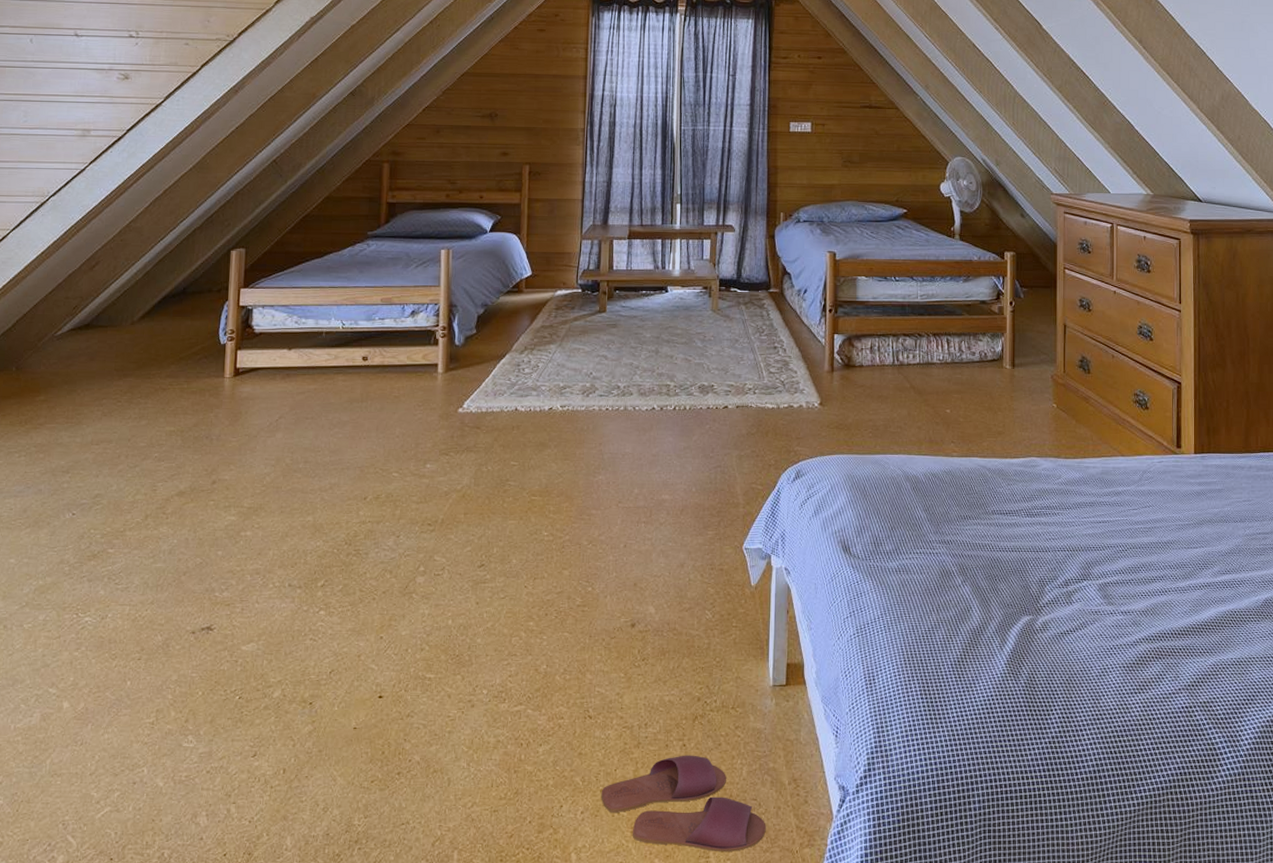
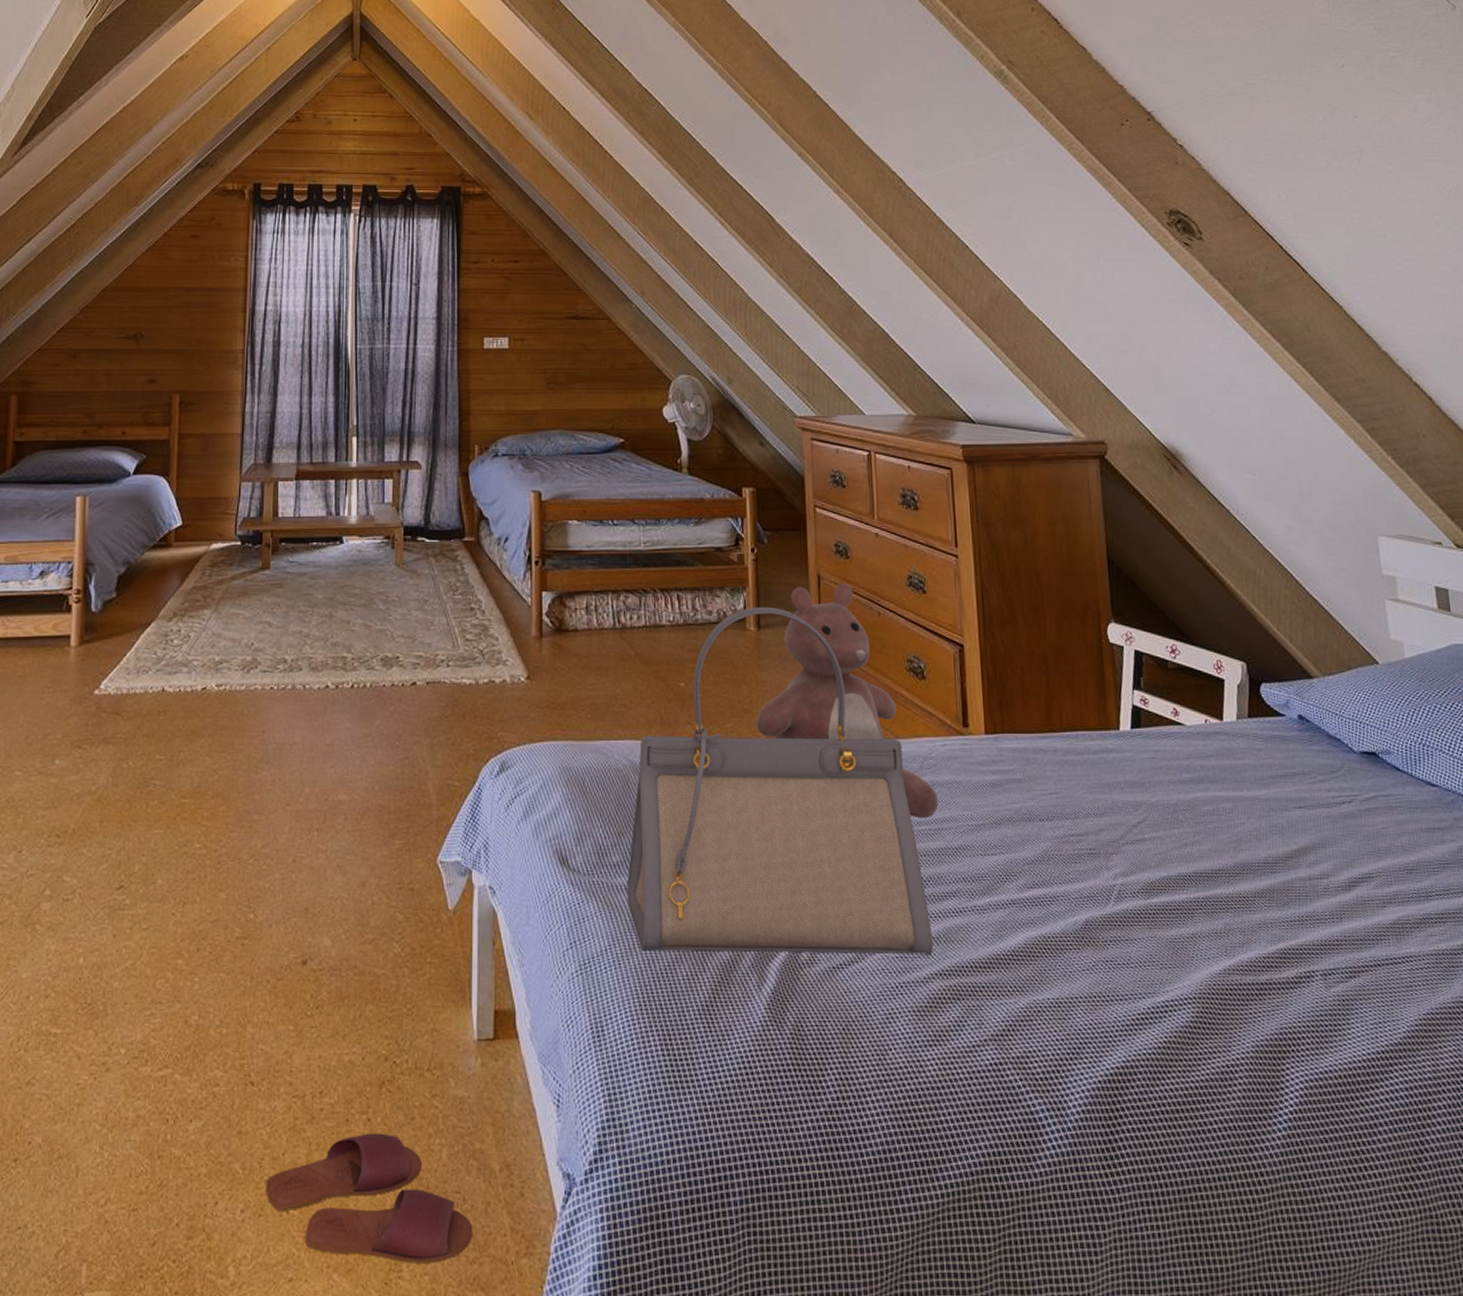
handbag: none [897,349,1142,625] -> present [627,606,933,955]
stuffed animal: none [1008,331,1153,519] -> present [756,583,939,819]

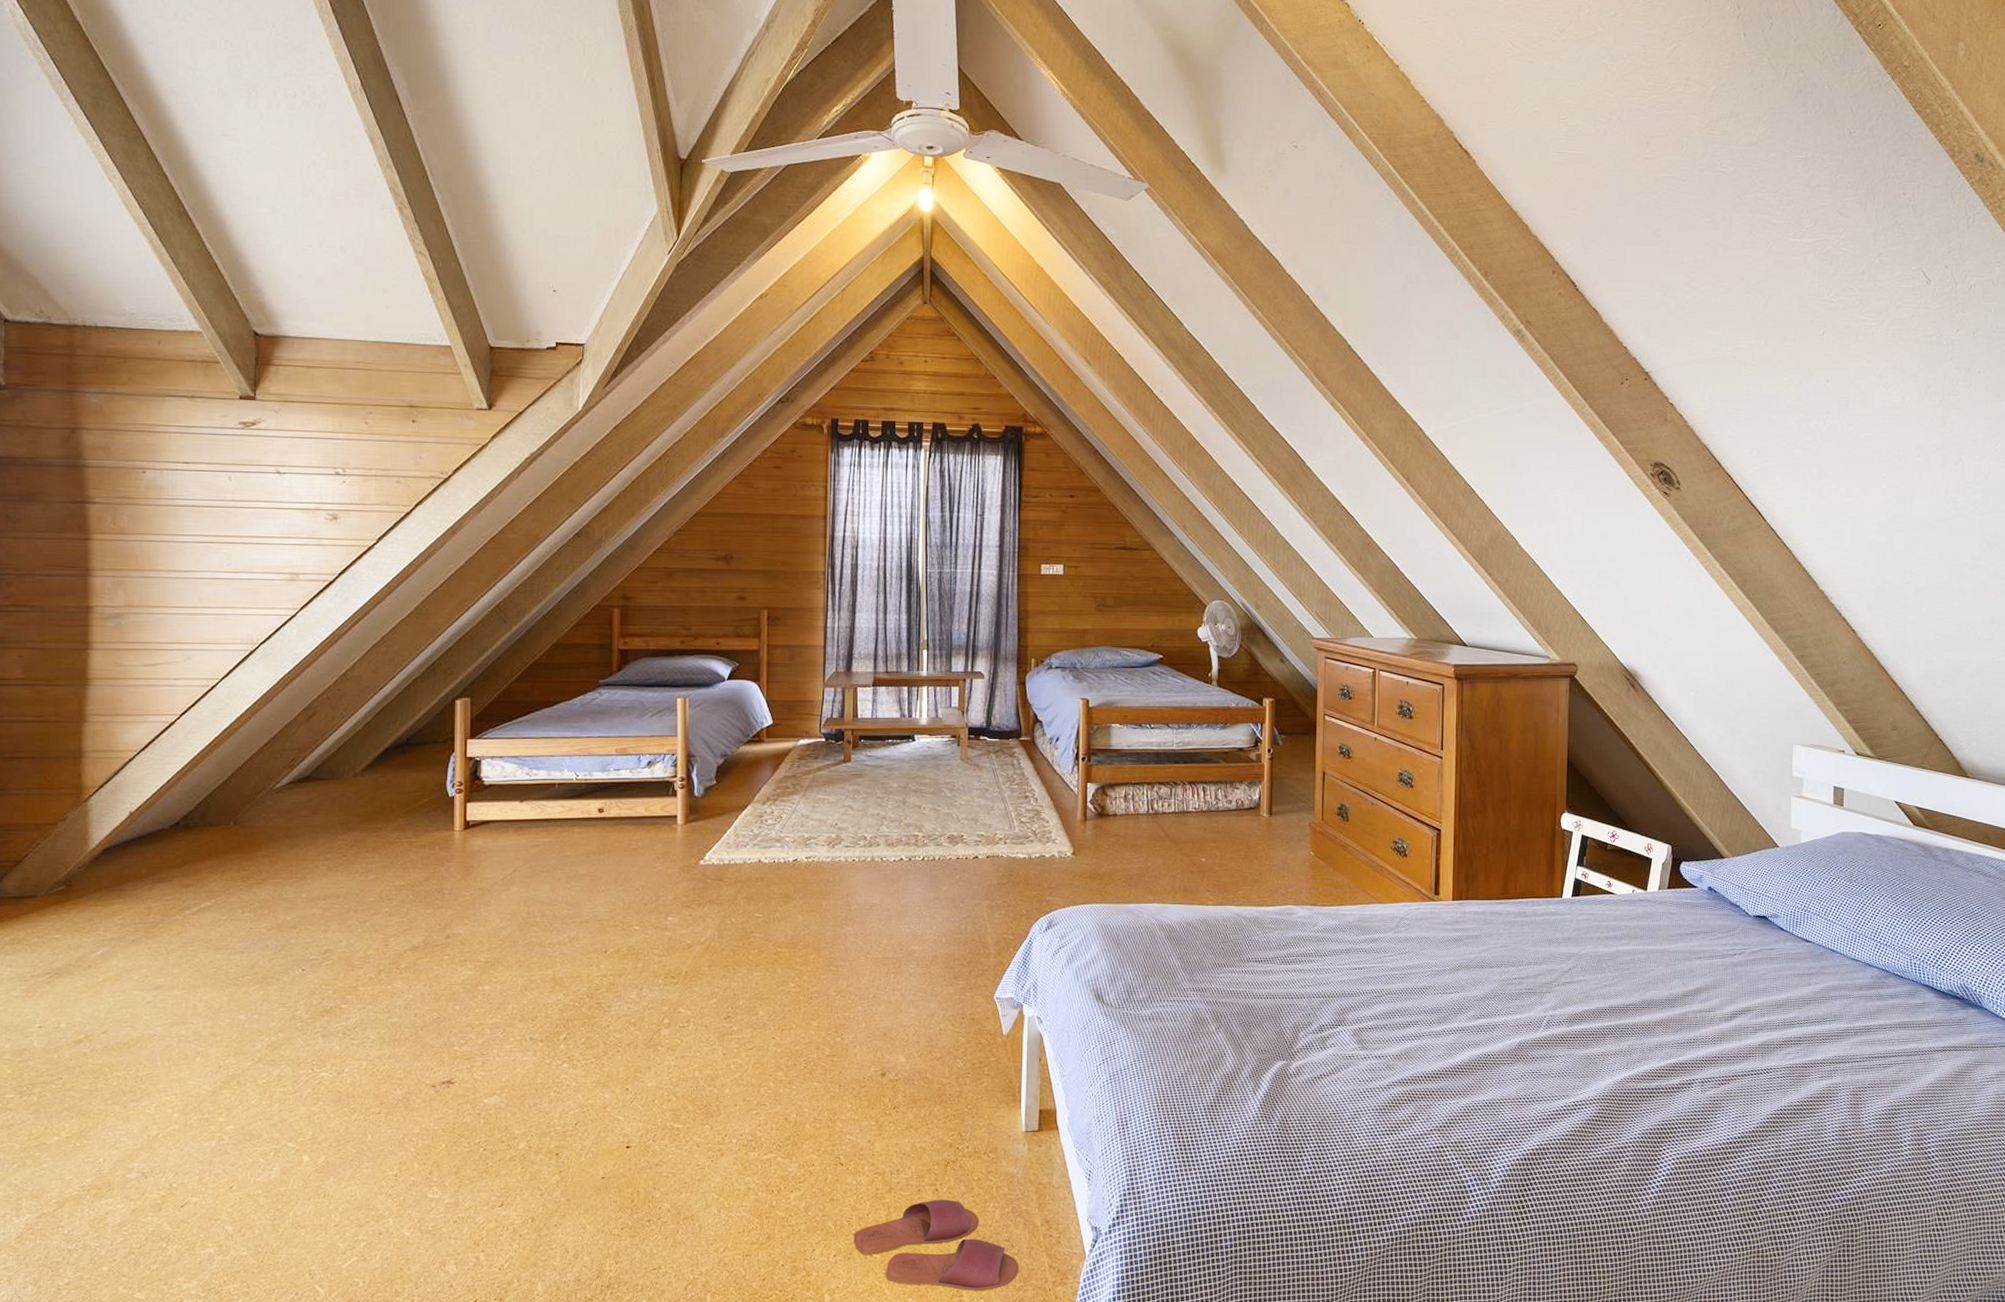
handbag: present [627,606,933,955] -> none [1150,797,1396,1068]
stuffed animal: present [756,583,939,819] -> none [1264,778,1410,966]

